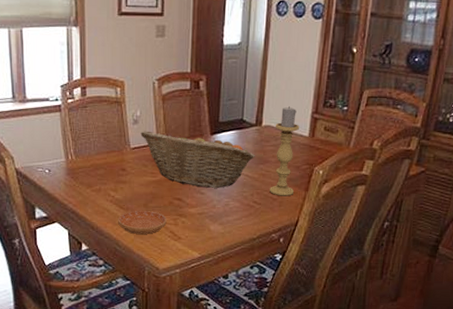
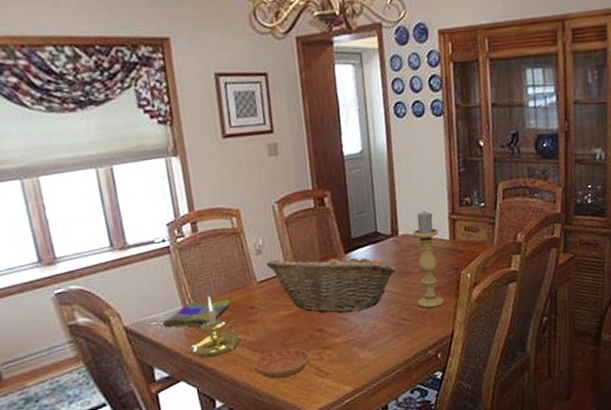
dish towel: none [46,156,107,178] -> present [161,298,232,328]
candle holder: none [67,155,110,206] -> present [190,297,241,357]

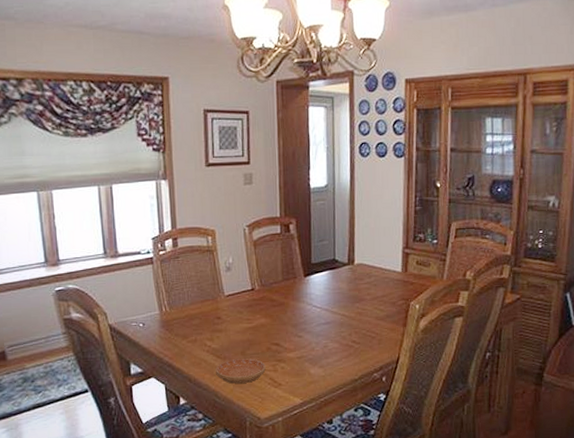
dish towel: present [161,298,232,328] -> none [140,308,201,330]
candle holder: present [190,297,241,357] -> none [162,305,206,359]
fruit basket: present [266,252,397,313] -> none [234,274,350,331]
candle holder: present [412,211,444,308] -> none [367,243,392,334]

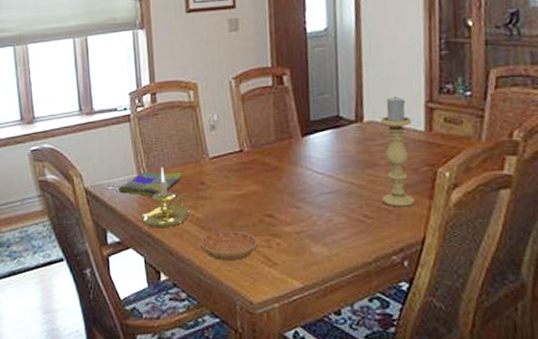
dish towel: none [140,308,201,330] -> present [117,171,183,196]
candle holder: none [162,305,206,359] -> present [141,168,189,228]
candle holder: none [367,243,392,334] -> present [380,96,414,207]

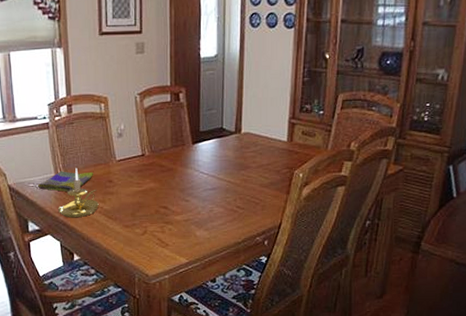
saucer: present [200,230,258,260] -> none [107,219,154,243]
candle holder: present [380,96,414,207] -> none [252,113,277,200]

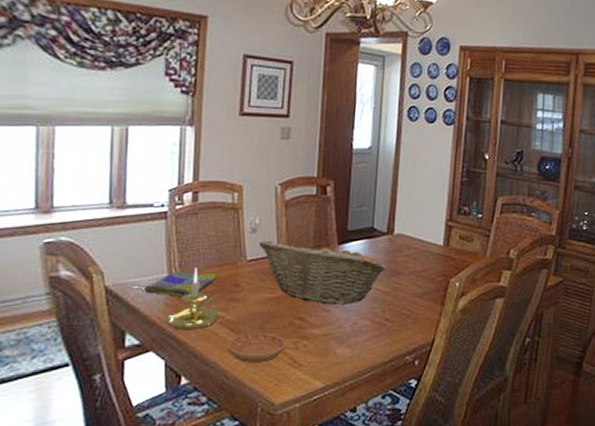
saucer: none [107,219,154,243] -> present [227,332,286,362]
fruit basket: none [125,142,236,195] -> present [259,240,387,305]

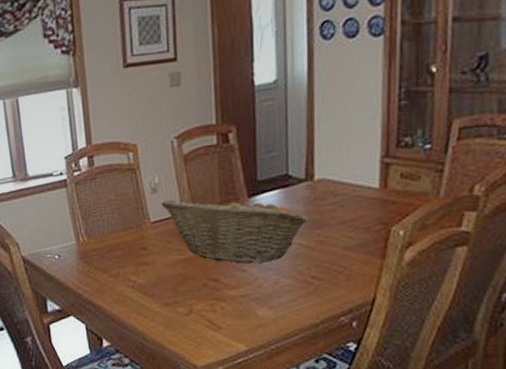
dish towel: present [142,271,218,296] -> none [55,237,124,263]
candle holder: present [166,268,220,330] -> none [81,234,131,295]
saucer: present [227,332,286,362] -> none [142,295,202,325]

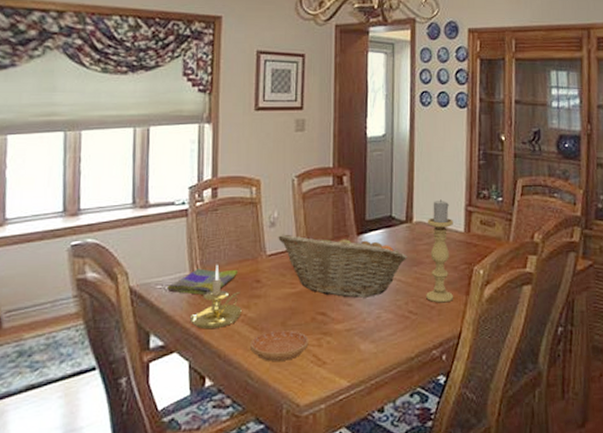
dish towel: none [55,237,124,263] -> present [166,268,239,295]
candle holder: none [81,234,131,295] -> present [189,265,242,330]
saucer: none [142,295,202,325] -> present [250,329,309,361]
candle holder: none [332,152,365,268] -> present [426,199,453,303]

